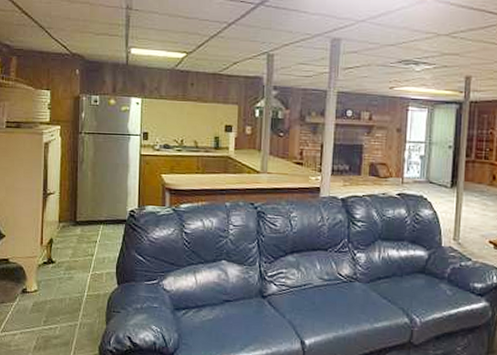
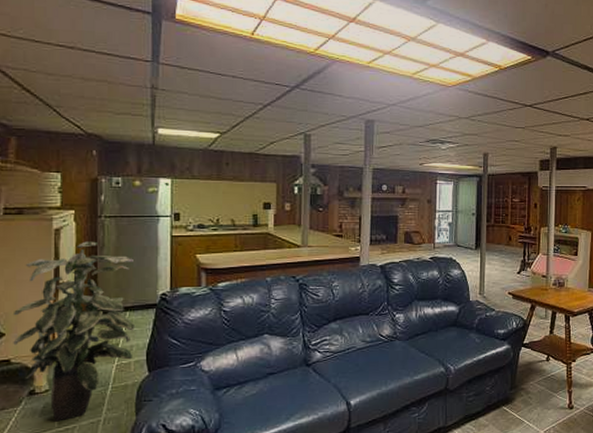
indoor plant: none [11,155,107,321] -> present [12,241,135,422]

